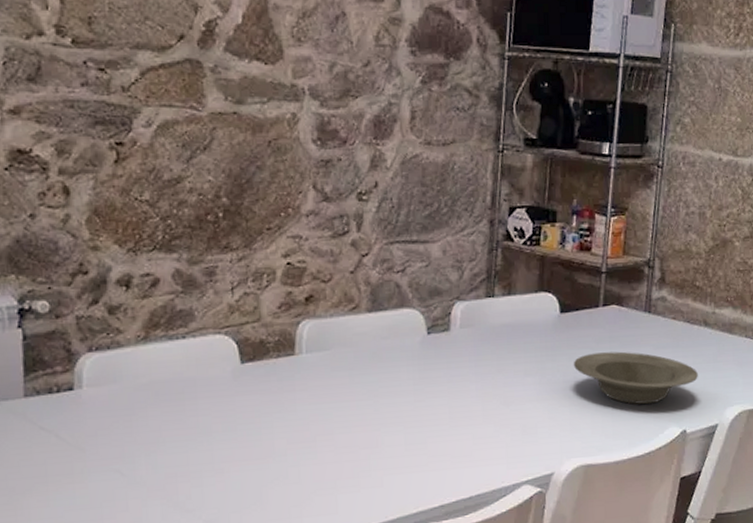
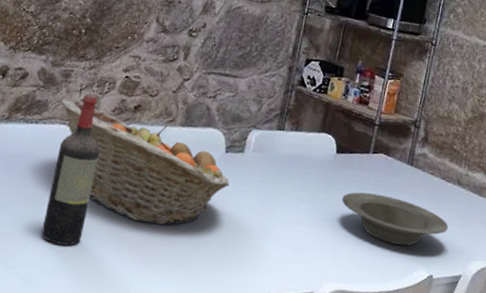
fruit basket: none [210,301,438,432] -> present [61,98,230,226]
wine bottle: none [217,291,272,475] -> present [41,93,100,246]

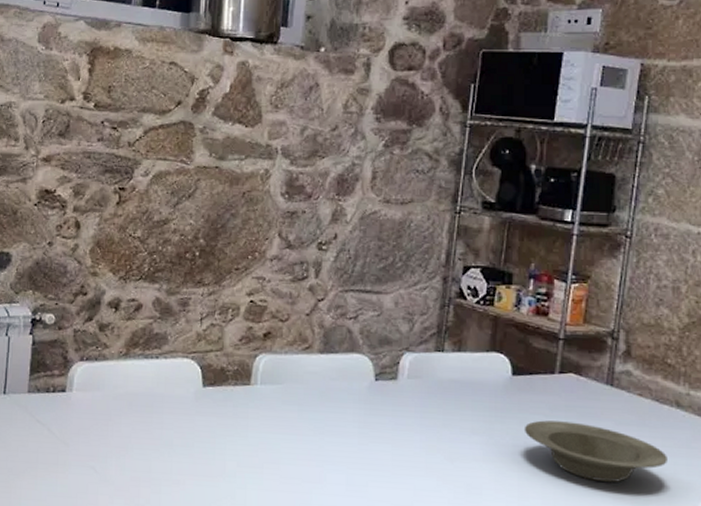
wine bottle: present [41,93,100,246] -> none [175,322,229,490]
fruit basket: present [61,98,230,226] -> none [182,329,383,466]

